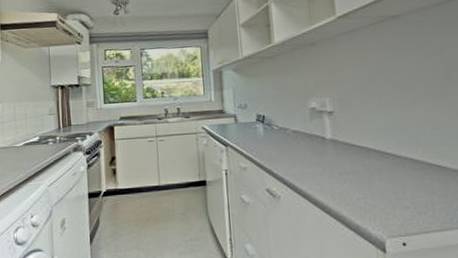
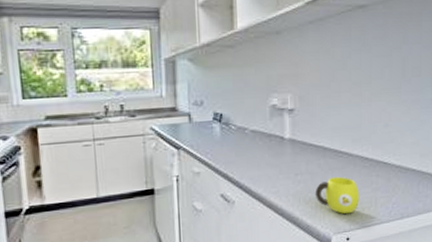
cup: none [362,177,414,218] -> present [315,176,360,214]

